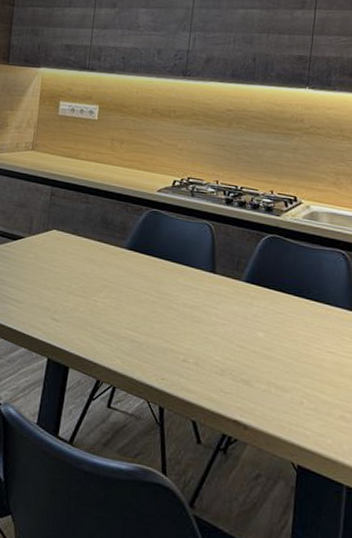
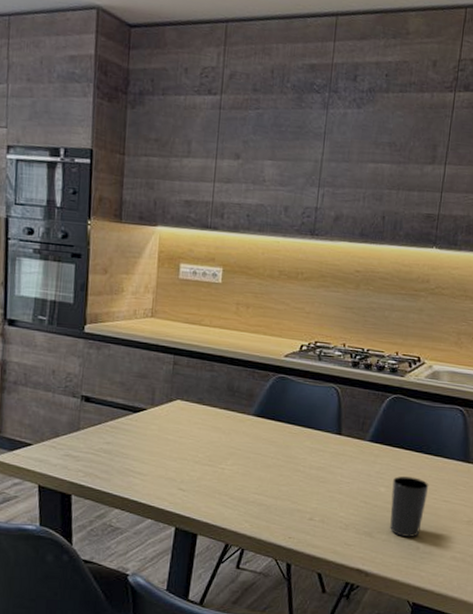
cup: none [269,321,311,390] -> present [390,476,429,537]

